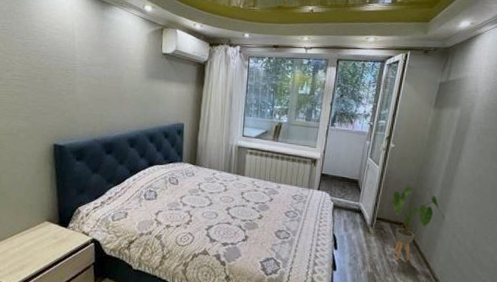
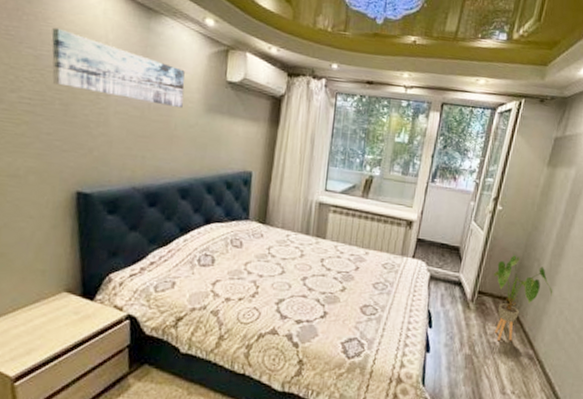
wall art: none [34,22,131,77] -> present [51,27,185,109]

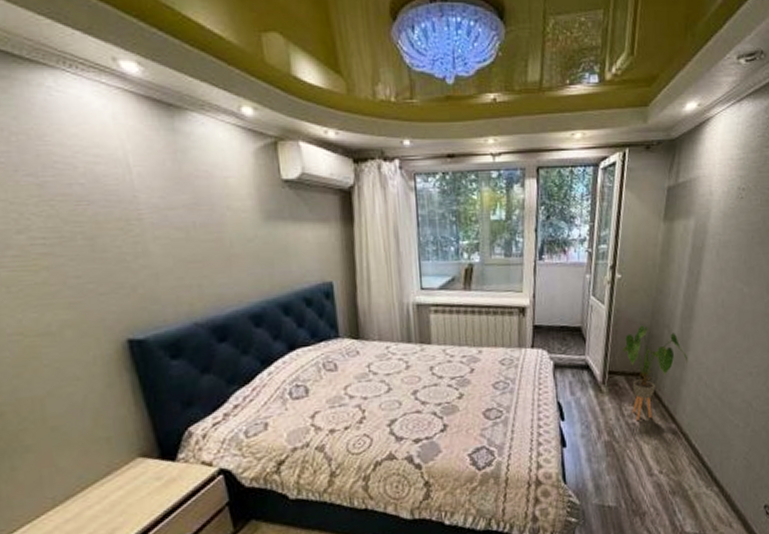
wall art: present [51,27,185,109] -> none [52,145,235,221]

